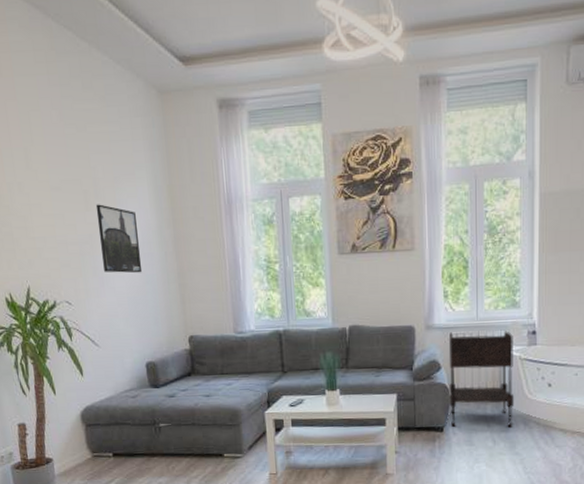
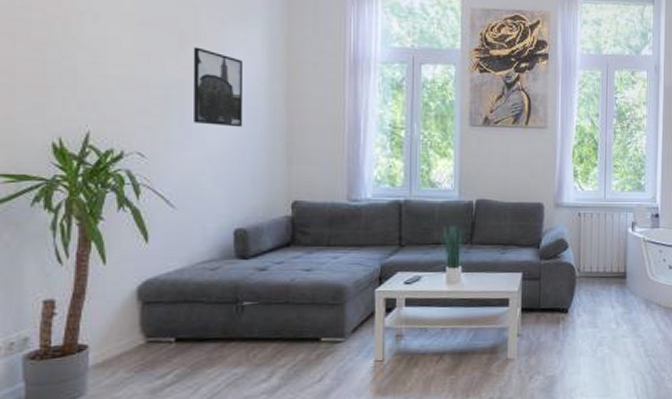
side table: present [449,331,515,428] -> none [575,211,638,309]

